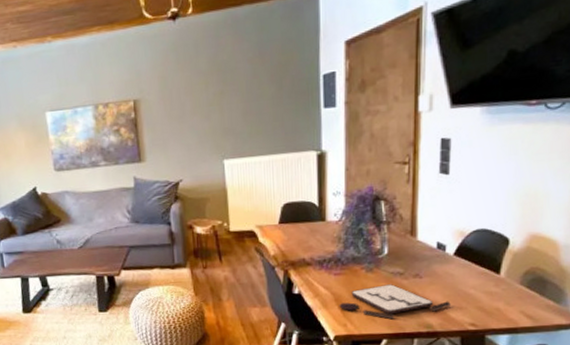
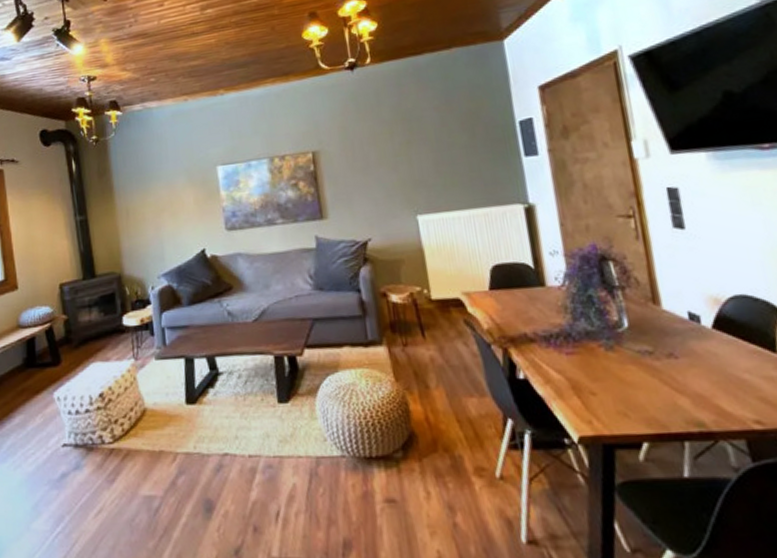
board game: present [339,284,451,319] -> none [578,366,723,413]

